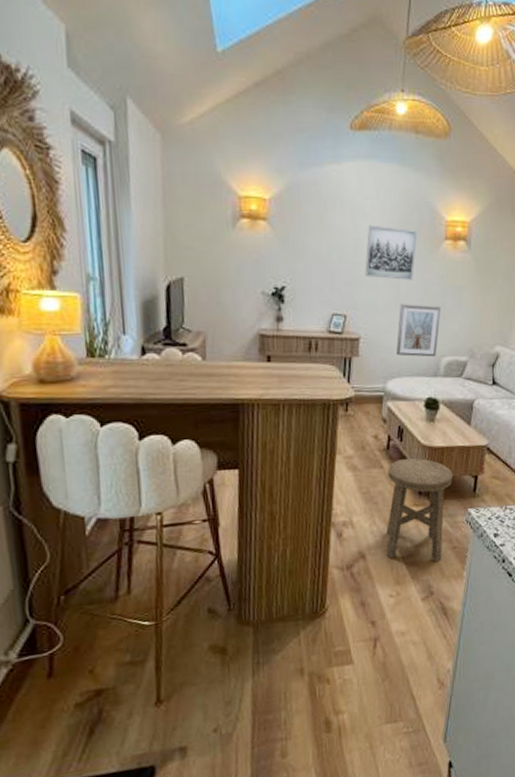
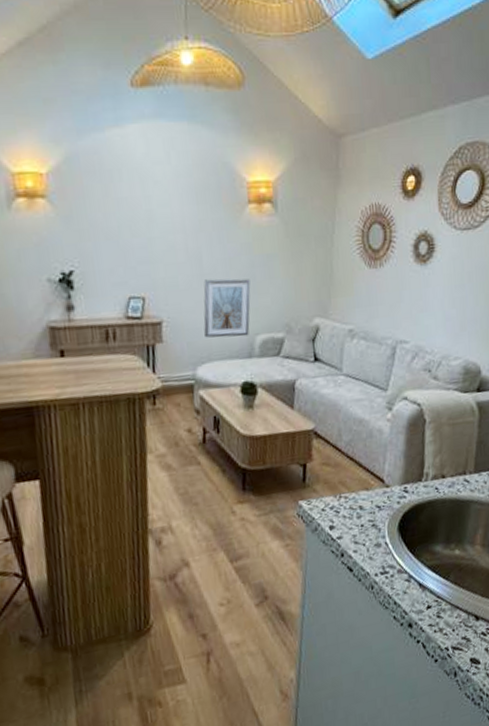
wall art: present [365,225,417,280] -> none [160,193,217,253]
stool: present [386,457,453,563] -> none [205,450,279,564]

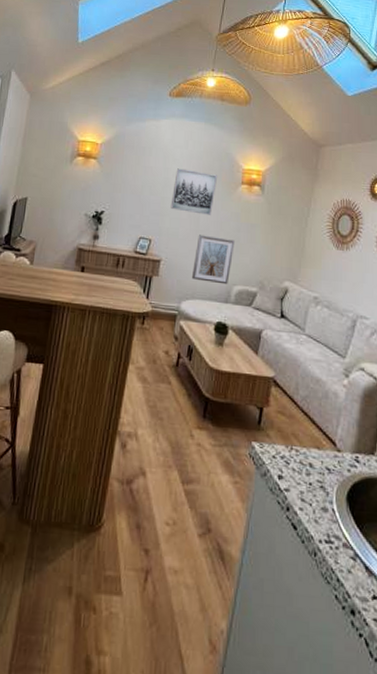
wall art: none [160,193,217,253] -> present [170,168,217,215]

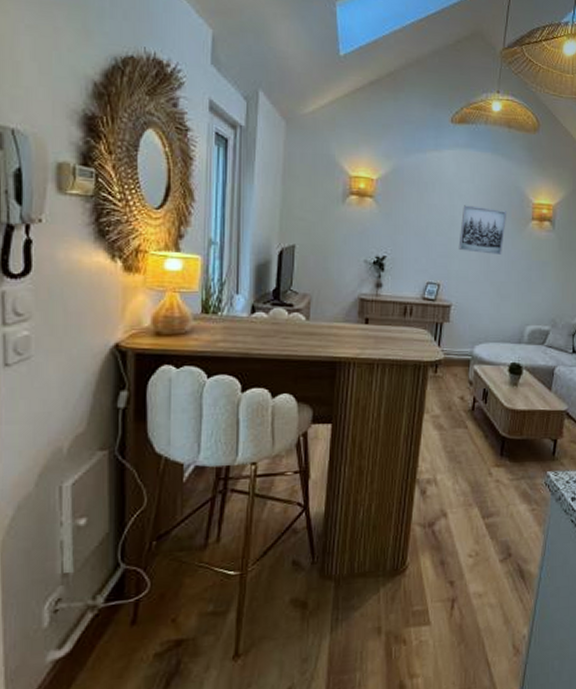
picture frame: present [192,235,235,285] -> none [484,276,526,325]

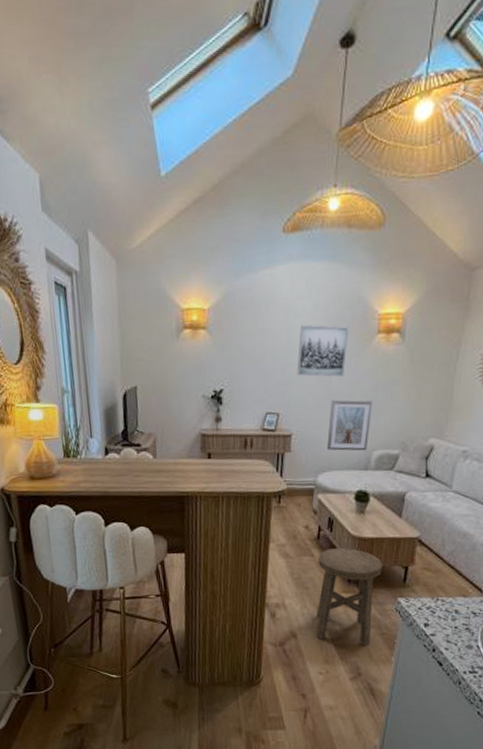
stool: none [467,419,533,524] -> present [316,547,382,646]
picture frame: none [484,276,526,325] -> present [327,399,372,451]

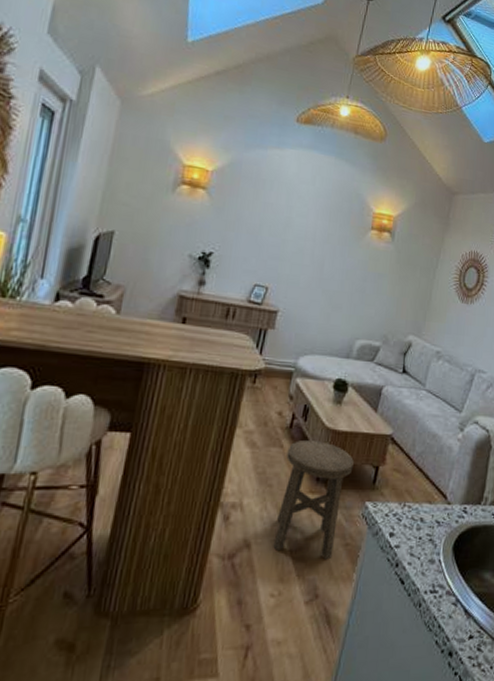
wall art: present [297,325,348,377] -> none [292,207,345,262]
picture frame: present [327,399,372,451] -> none [312,283,360,339]

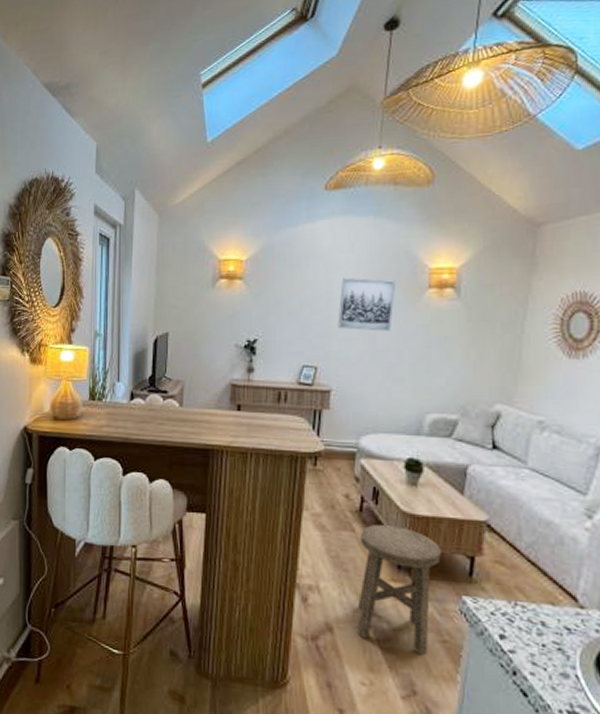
wall art: none [292,207,345,262] -> present [337,277,395,331]

